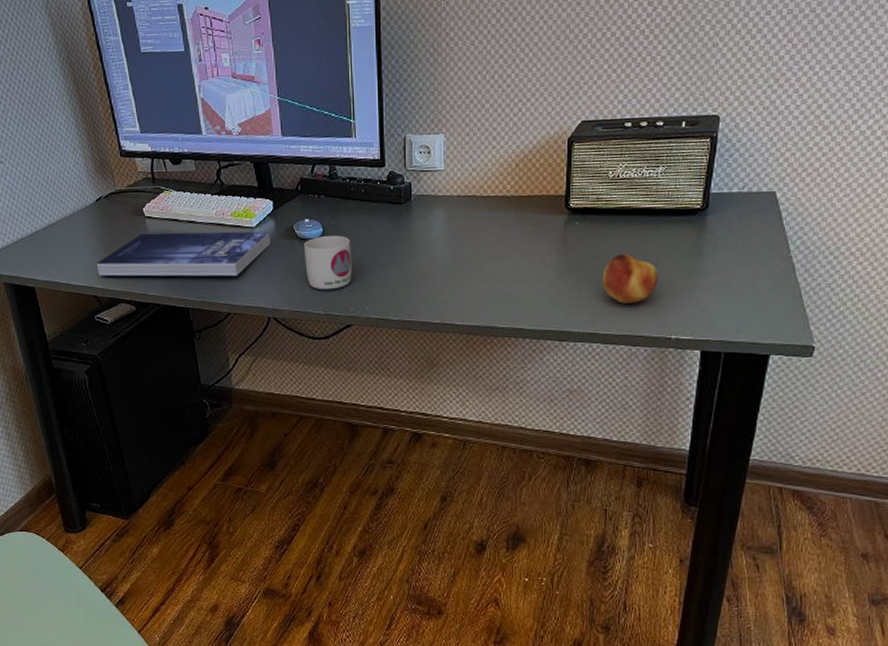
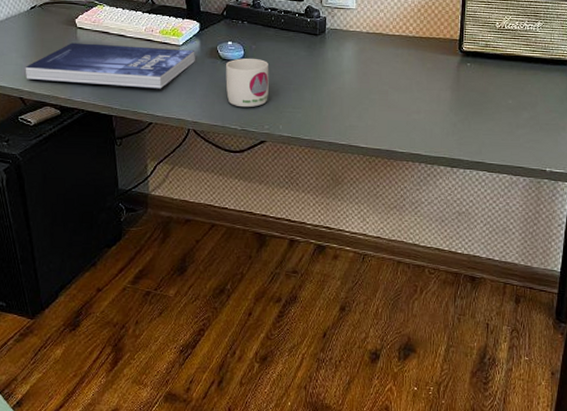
fruit: present [602,253,659,304] -> none [489,93,536,138]

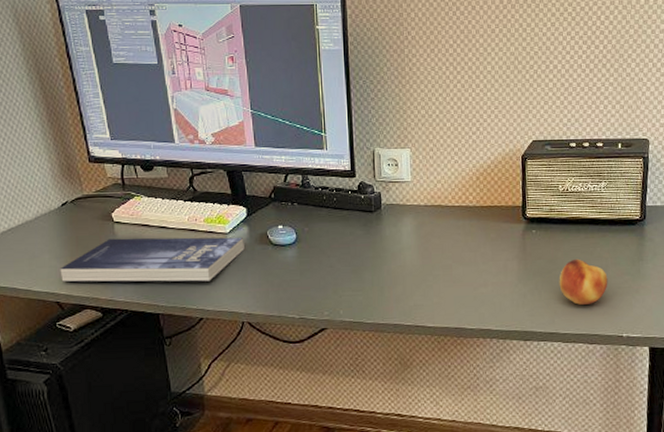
mug: present [225,58,269,108] -> none [278,241,326,295]
fruit: none [489,93,536,138] -> present [559,259,608,305]

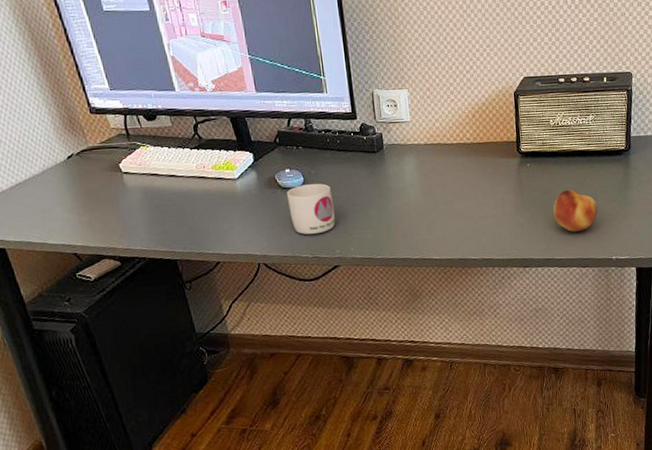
book: present [60,237,244,283] -> none [73,182,254,234]
mug: none [278,241,326,295] -> present [287,183,335,235]

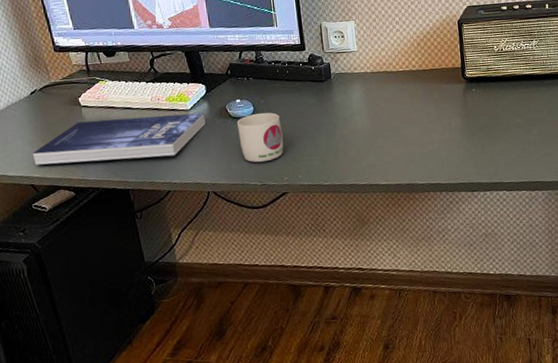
book: none [73,182,254,234] -> present [32,112,206,165]
fruit: present [553,189,598,232] -> none [499,112,545,155]

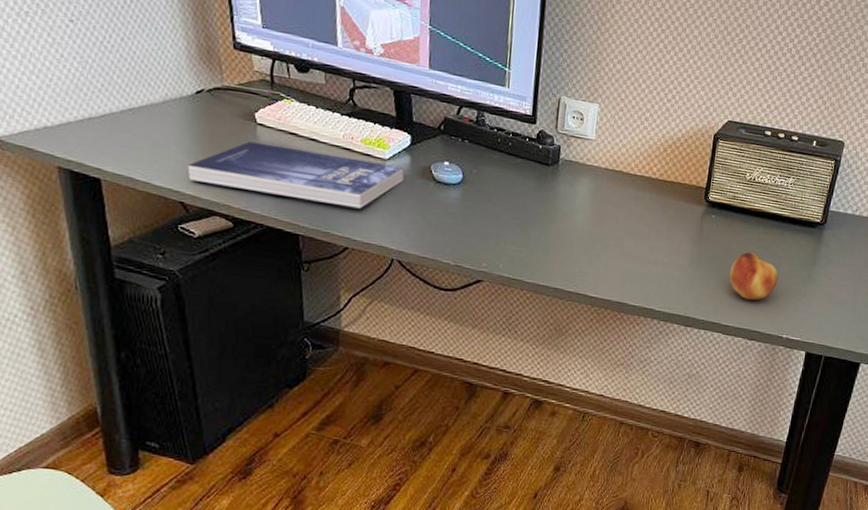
mug: present [237,112,284,163] -> none [439,182,491,241]
fruit: none [499,112,545,155] -> present [729,251,779,300]

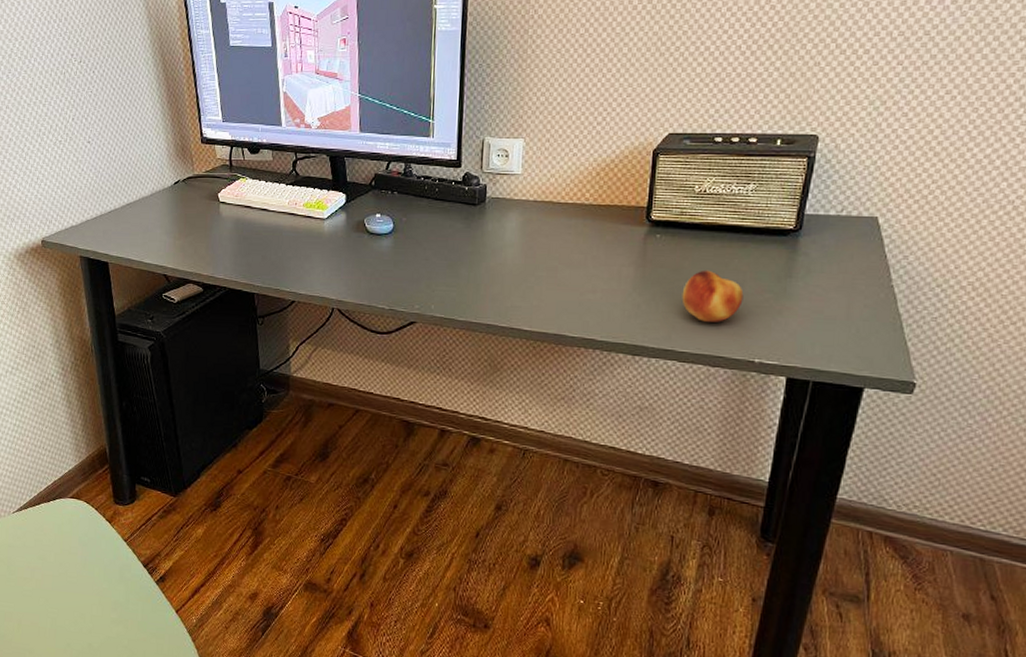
book: present [187,141,405,209] -> none [169,218,341,266]

